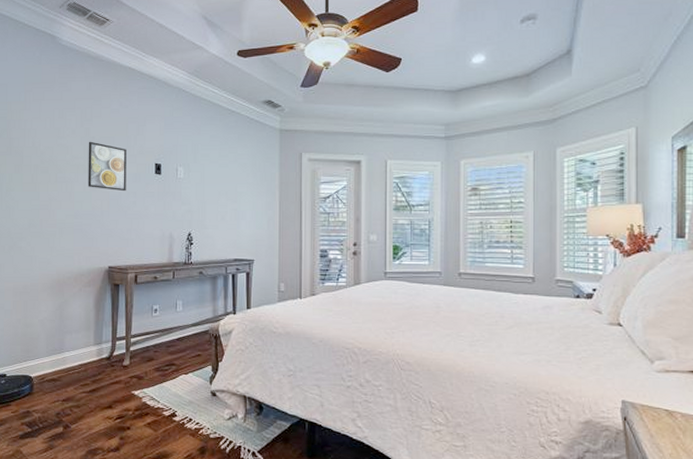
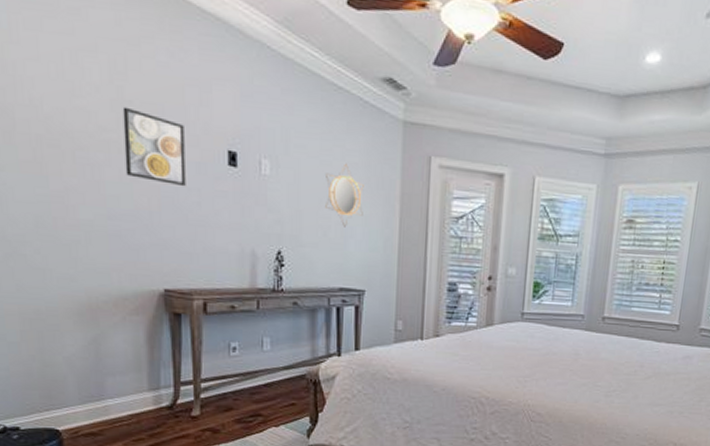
home mirror: none [223,164,251,212] -> present [325,163,364,227]

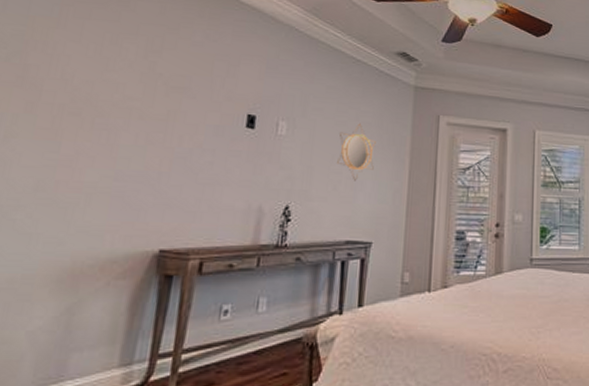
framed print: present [122,106,186,187] -> none [142,79,209,148]

